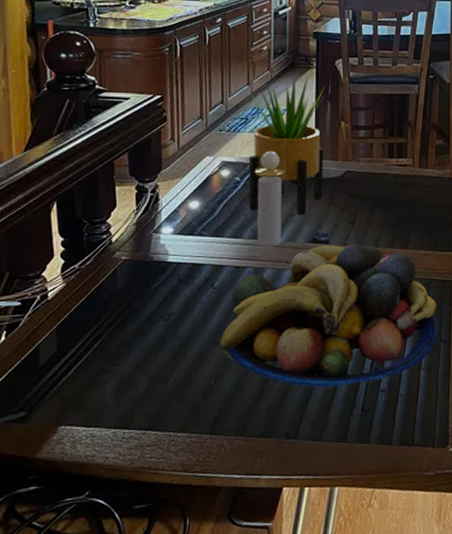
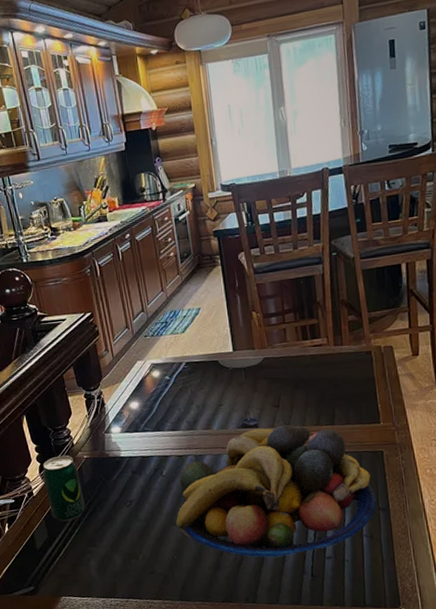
beverage can: none [64,254,113,333] -> present [42,455,85,522]
potted plant: present [248,75,325,216] -> none [164,273,245,406]
perfume bottle: present [254,151,285,247] -> none [181,348,214,436]

